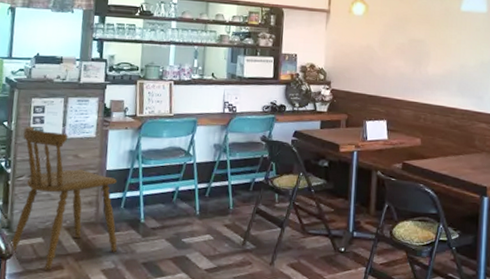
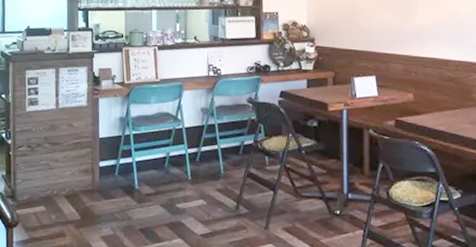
dining chair: present [10,126,117,271] -> none [16,98,114,238]

